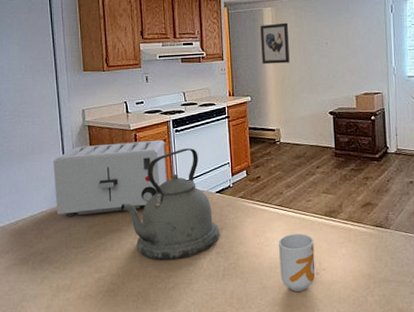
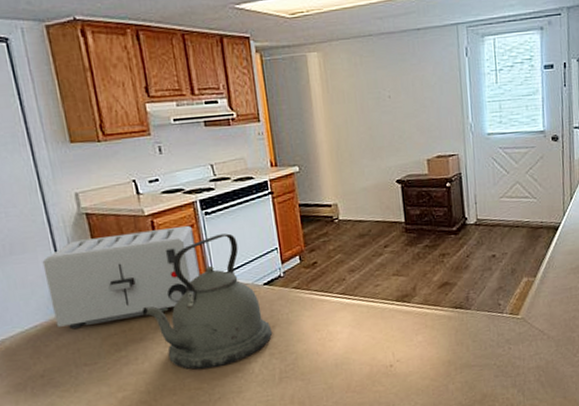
wall art: present [260,22,290,65] -> none [305,71,345,126]
mug: present [279,234,315,291] -> none [344,323,389,388]

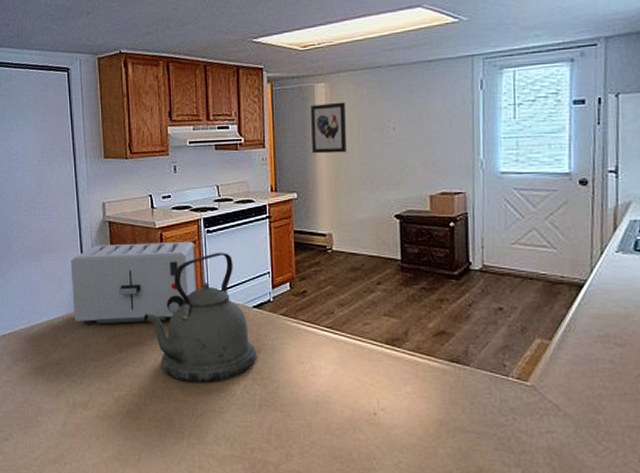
wall art: none [305,71,345,126] -> present [311,102,346,154]

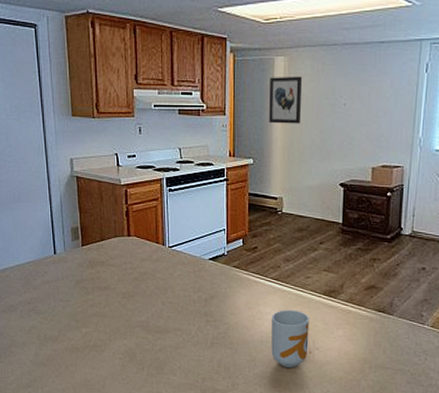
toaster: present [70,241,197,324] -> none [40,197,158,269]
kettle: present [143,253,257,384] -> none [109,210,211,324]
mug: none [328,363,372,433] -> present [271,310,309,368]

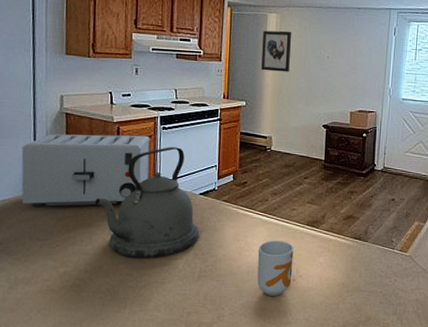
toaster: none [40,197,158,269] -> present [21,134,151,207]
kettle: none [109,210,211,324] -> present [94,147,200,259]

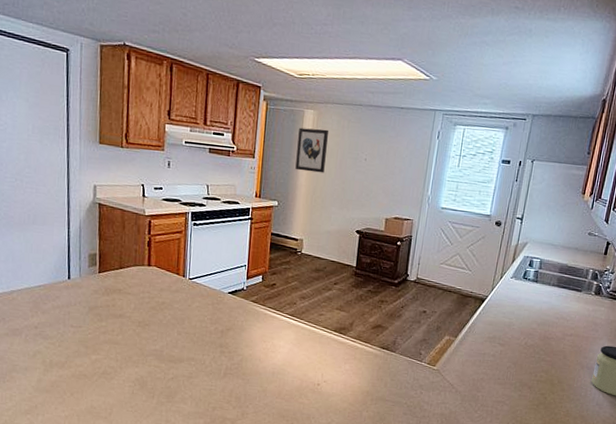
toaster: present [21,134,151,207] -> none [56,223,181,298]
kettle: present [94,147,200,259] -> none [125,243,227,353]
mug: present [257,241,294,296] -> none [282,344,320,399]

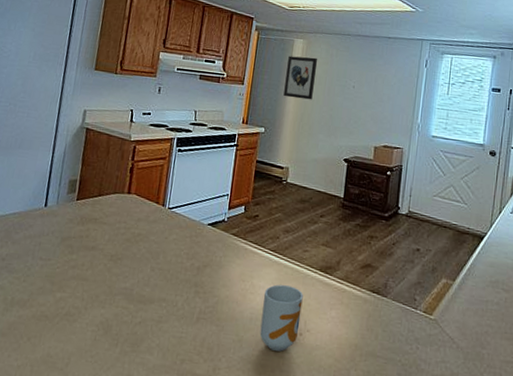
mug: none [282,344,320,399] -> present [259,284,303,351]

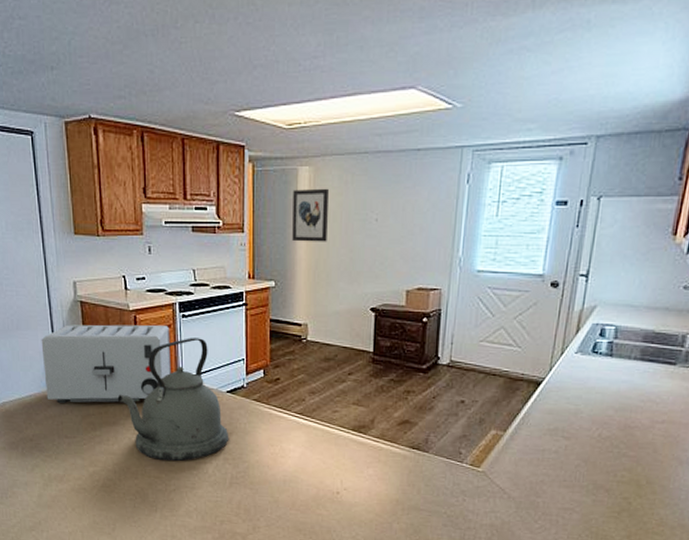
toaster: none [30,148,164,228] -> present [41,324,171,403]
kettle: none [101,170,204,292] -> present [117,338,229,462]
mug: present [259,284,303,351] -> none [295,447,337,509]

